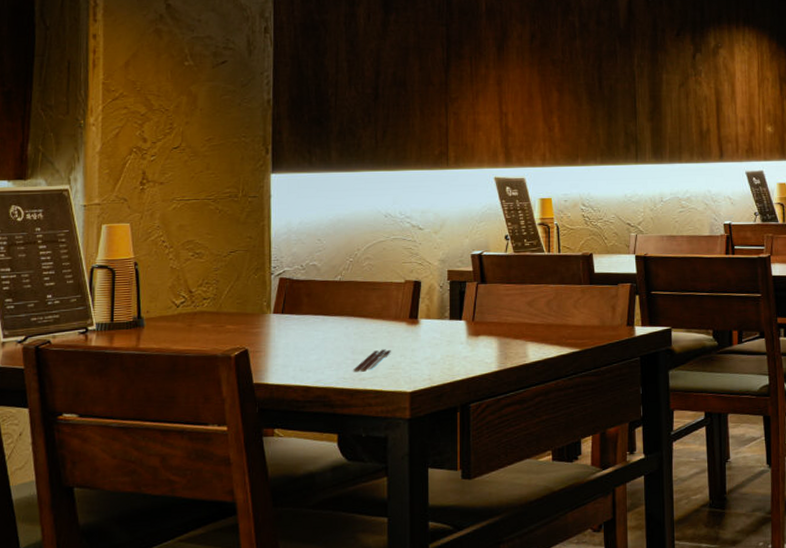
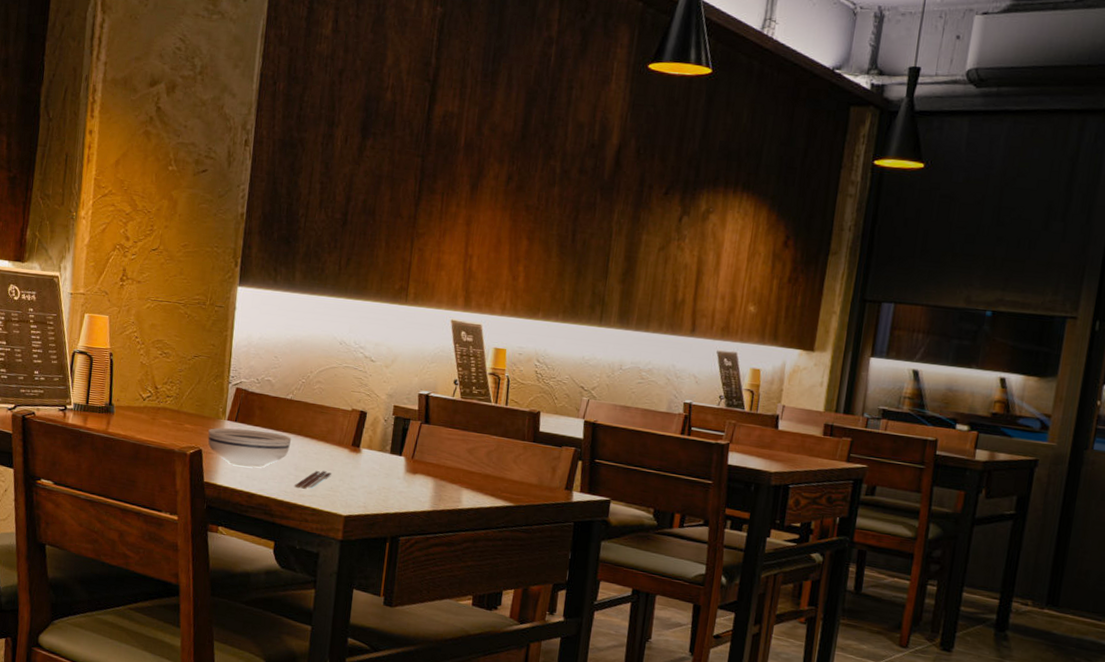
bowl: none [253,318,345,360] -> present [207,427,292,468]

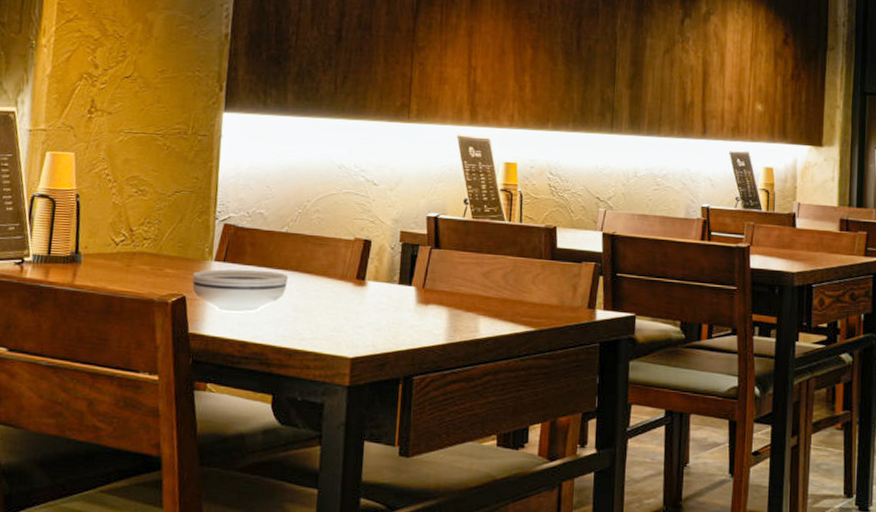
chopsticks: present [294,471,332,489] -> none [293,309,336,332]

